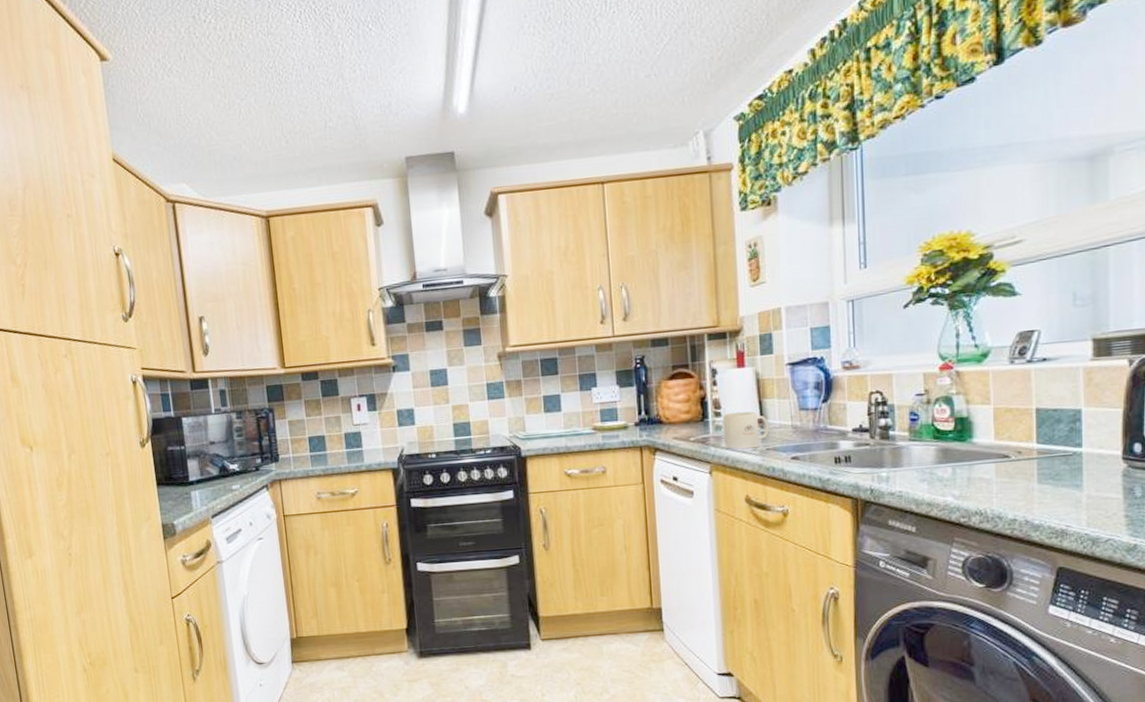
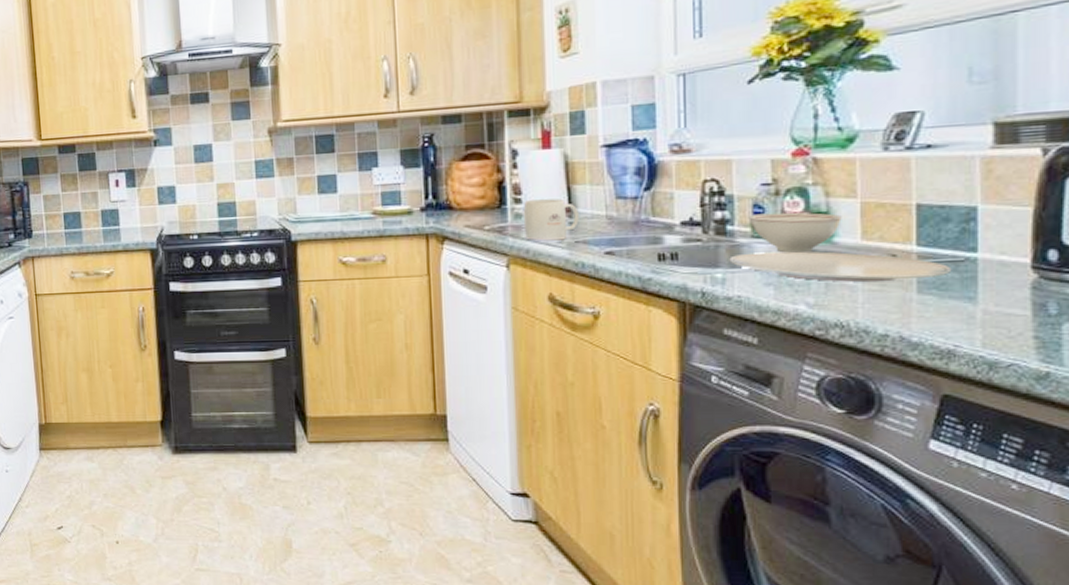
plate: none [892,451,1064,476] -> present [729,251,952,282]
bowl: none [906,418,979,454] -> present [748,212,842,254]

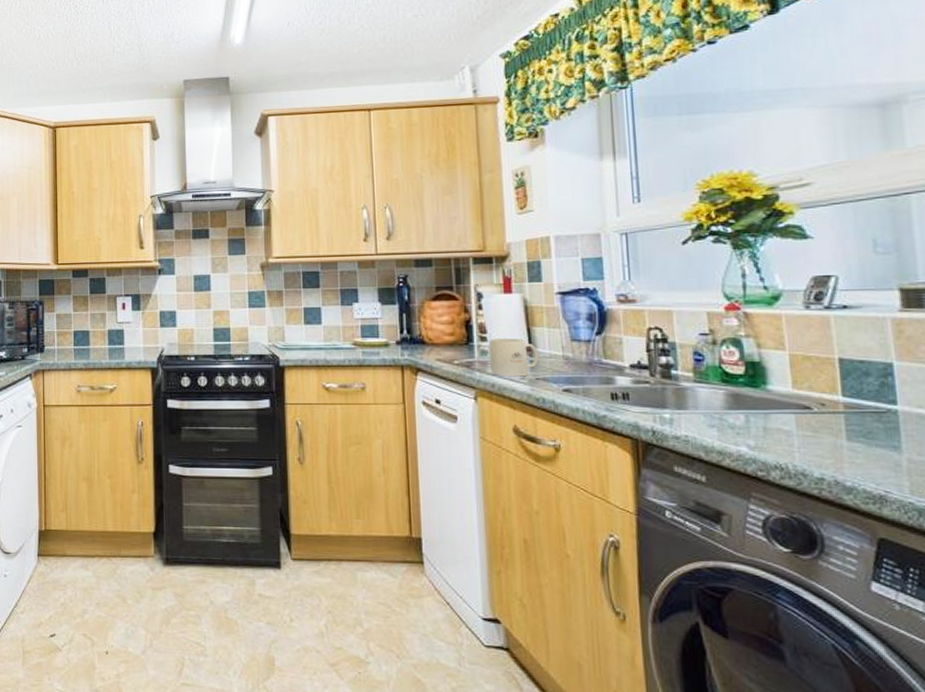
plate: present [729,251,952,282] -> none [675,396,876,429]
bowl: present [748,212,842,254] -> none [690,360,773,399]

